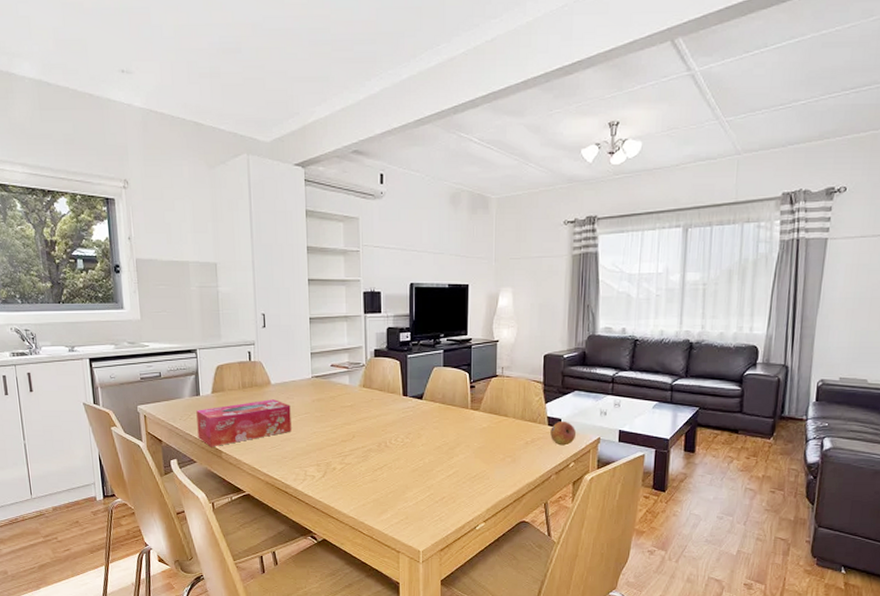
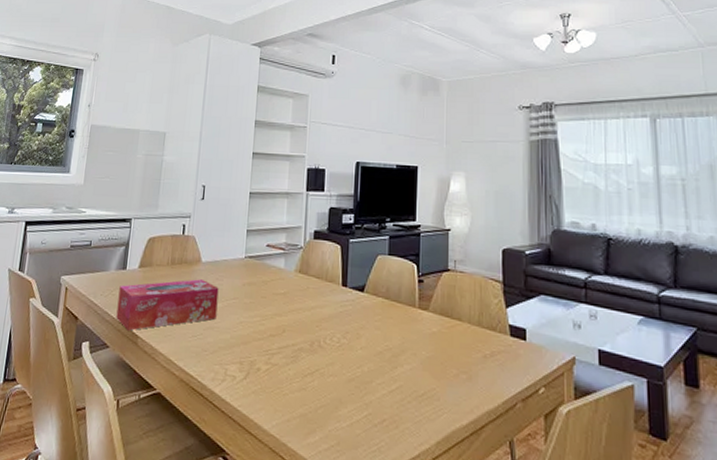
fruit: present [550,422,577,446] -> none [513,332,546,365]

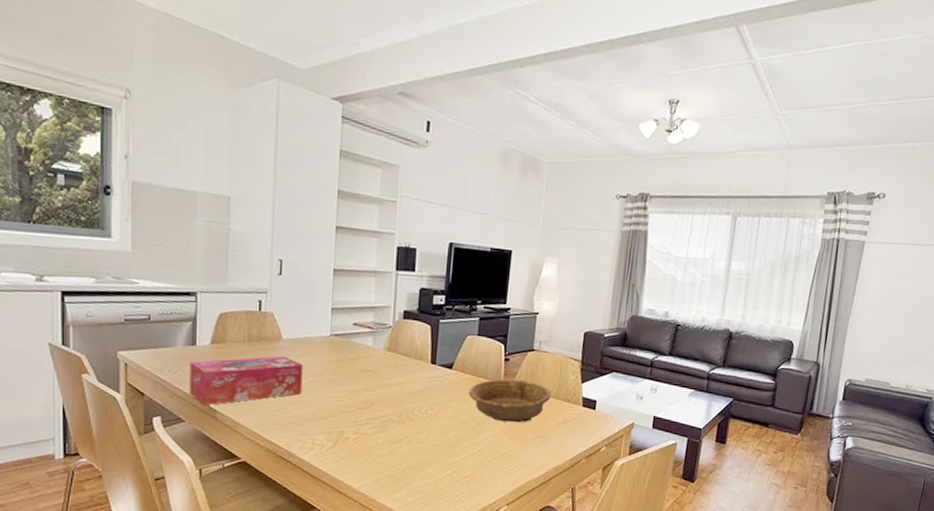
decorative bowl: none [382,303,472,355] -> present [469,379,551,423]

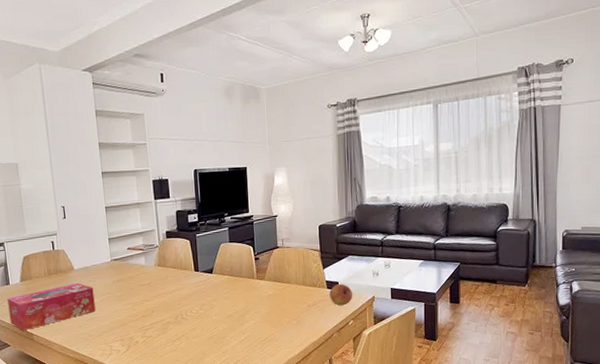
decorative bowl: present [469,379,551,423] -> none [229,274,299,311]
fruit: none [584,403,611,429] -> present [330,284,353,306]

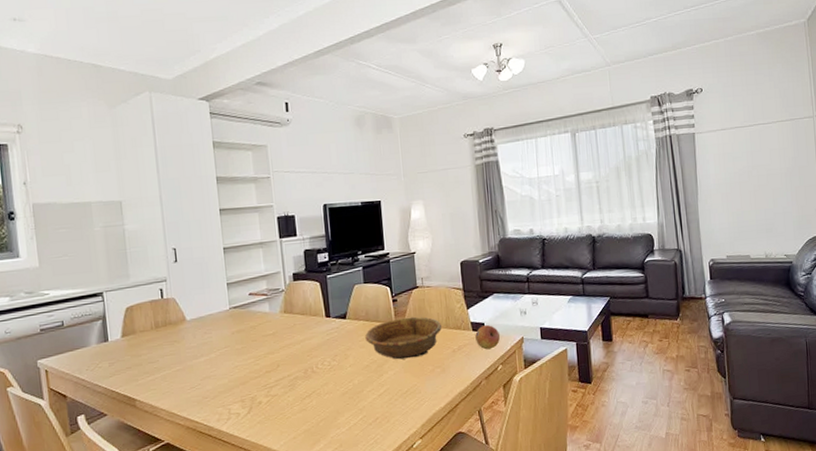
tissue box: present [7,283,96,331] -> none [105,336,212,397]
decorative bowl: none [229,274,299,311] -> present [365,316,442,360]

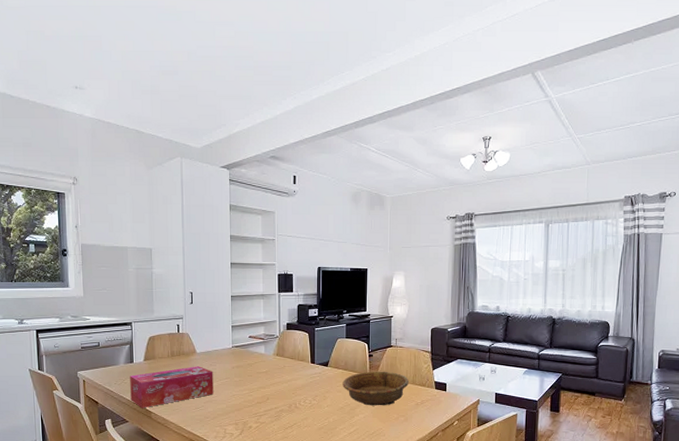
tissue box: none [105,336,212,397] -> present [130,366,213,408]
fruit: present [475,325,501,350] -> none [437,386,460,407]

